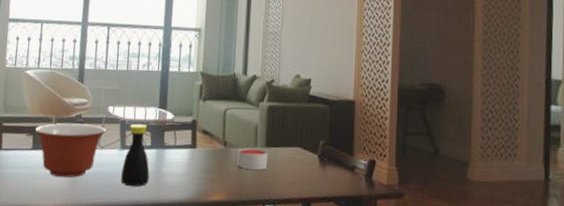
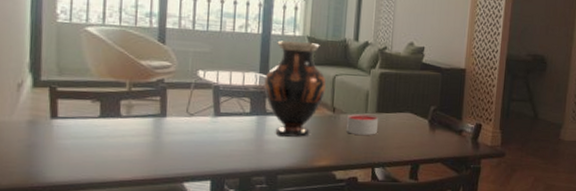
mixing bowl: present [35,123,107,178] -> none [102,88,196,148]
bottle: present [121,123,150,187] -> none [215,89,249,155]
vase: none [163,77,219,171] -> present [264,40,327,137]

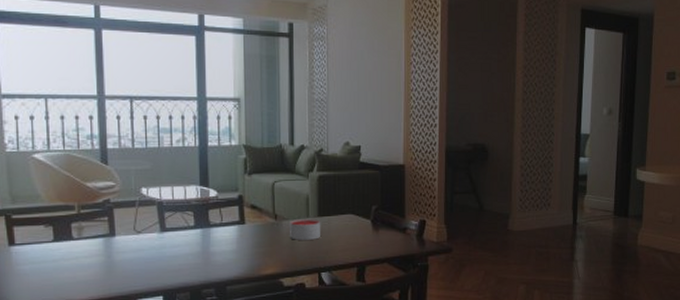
vase: present [264,40,327,137] -> none [205,151,267,247]

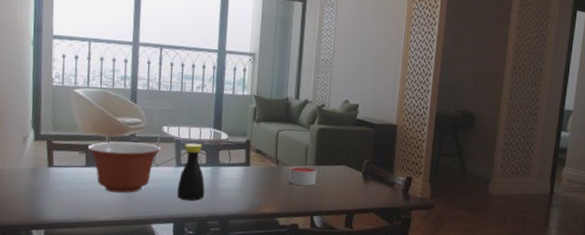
mixing bowl: none [54,209,142,269] -> present [87,141,162,193]
bottle: none [164,204,196,270] -> present [177,143,205,201]

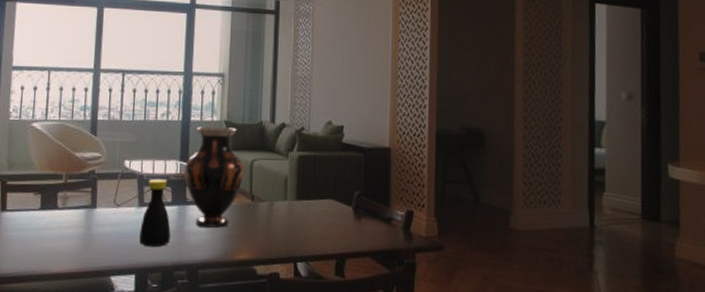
mixing bowl: present [87,141,162,193] -> none [43,179,123,240]
vase: none [217,99,272,187] -> present [184,126,245,228]
candle: present [288,166,316,186] -> none [266,202,298,225]

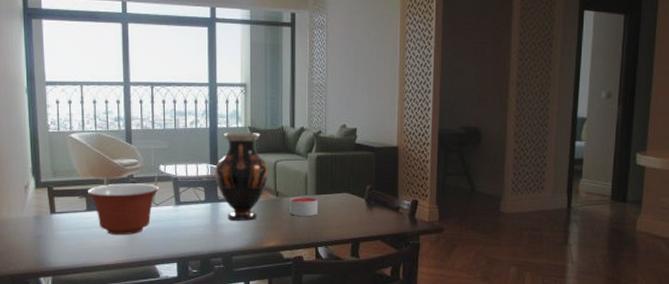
mixing bowl: none [43,179,123,240] -> present [87,183,160,236]
bottle: present [139,178,171,248] -> none [178,180,206,240]
candle: none [266,202,298,225] -> present [290,197,318,216]

